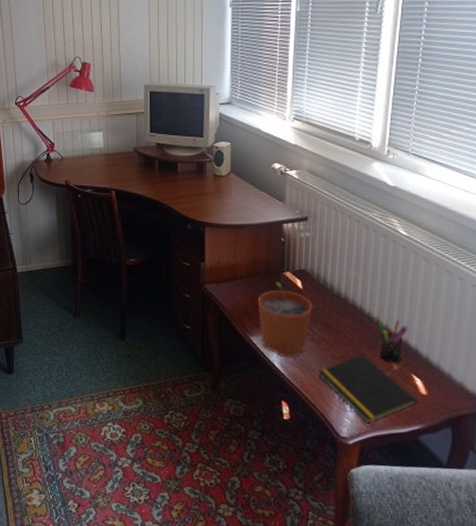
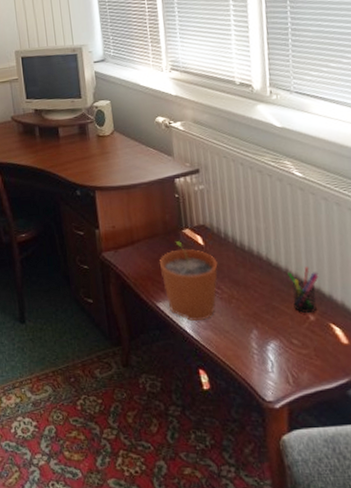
notepad: present [318,355,418,424] -> none [232,309,341,383]

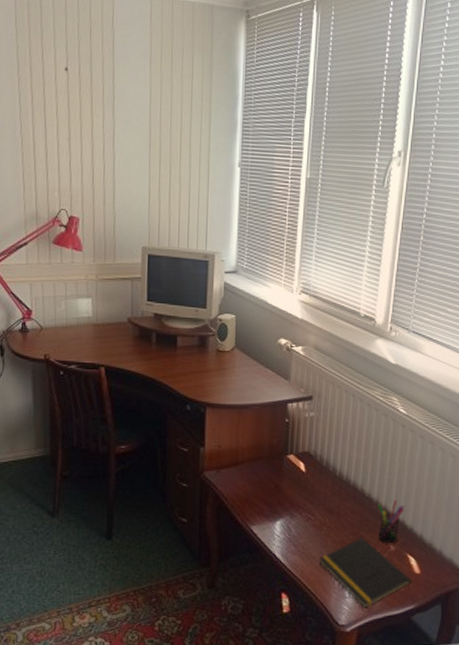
plant pot: present [159,241,218,322] -> none [259,466,316,547]
notepad: none [232,309,341,383] -> present [319,538,412,608]

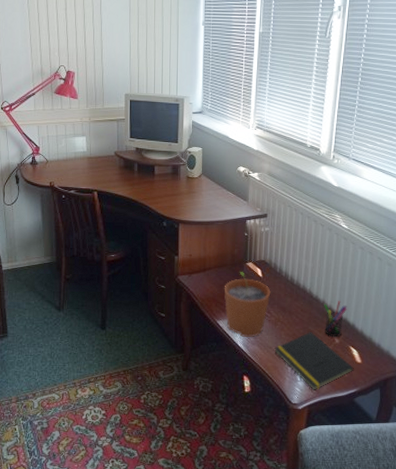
plant pot: none [259,466,316,547] -> present [224,272,271,338]

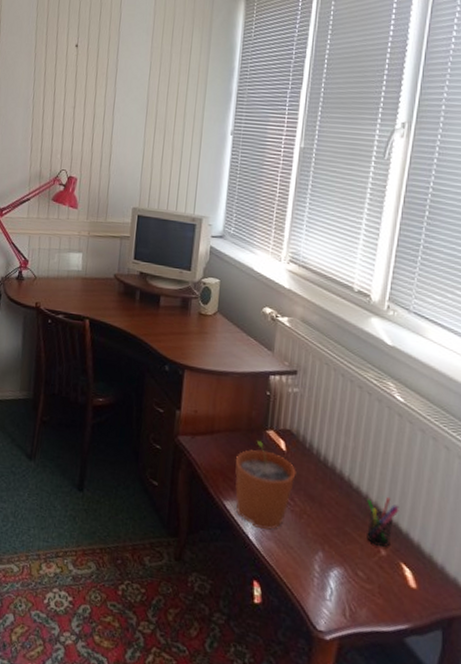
notepad: present [274,332,354,390] -> none [297,534,406,617]

